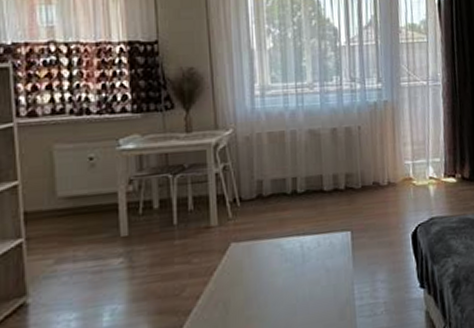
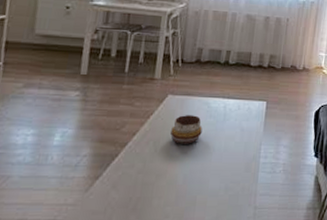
decorative bowl: none [241,262,279,301] -> present [170,115,202,144]

